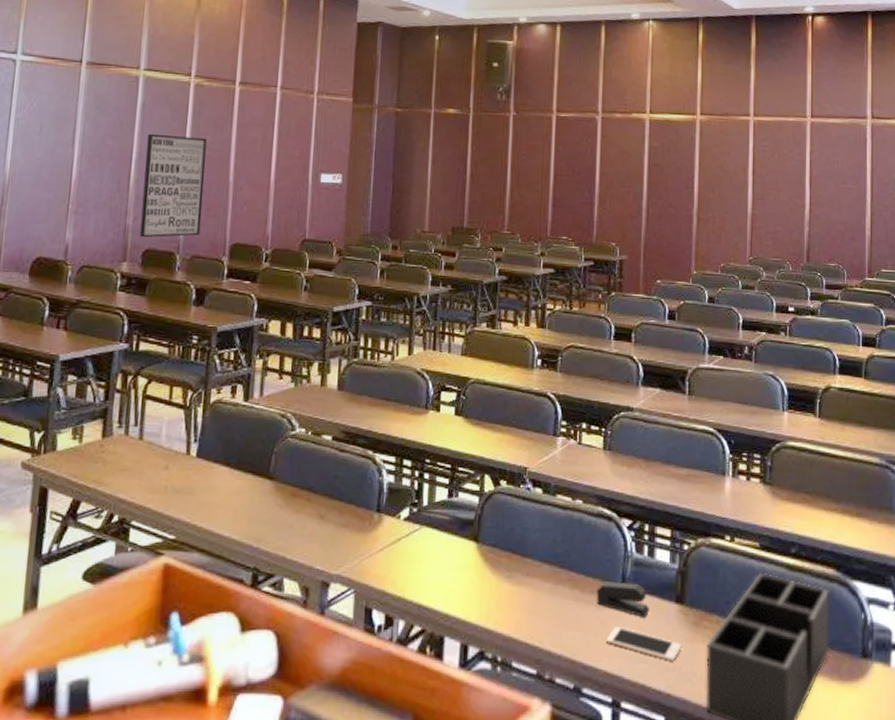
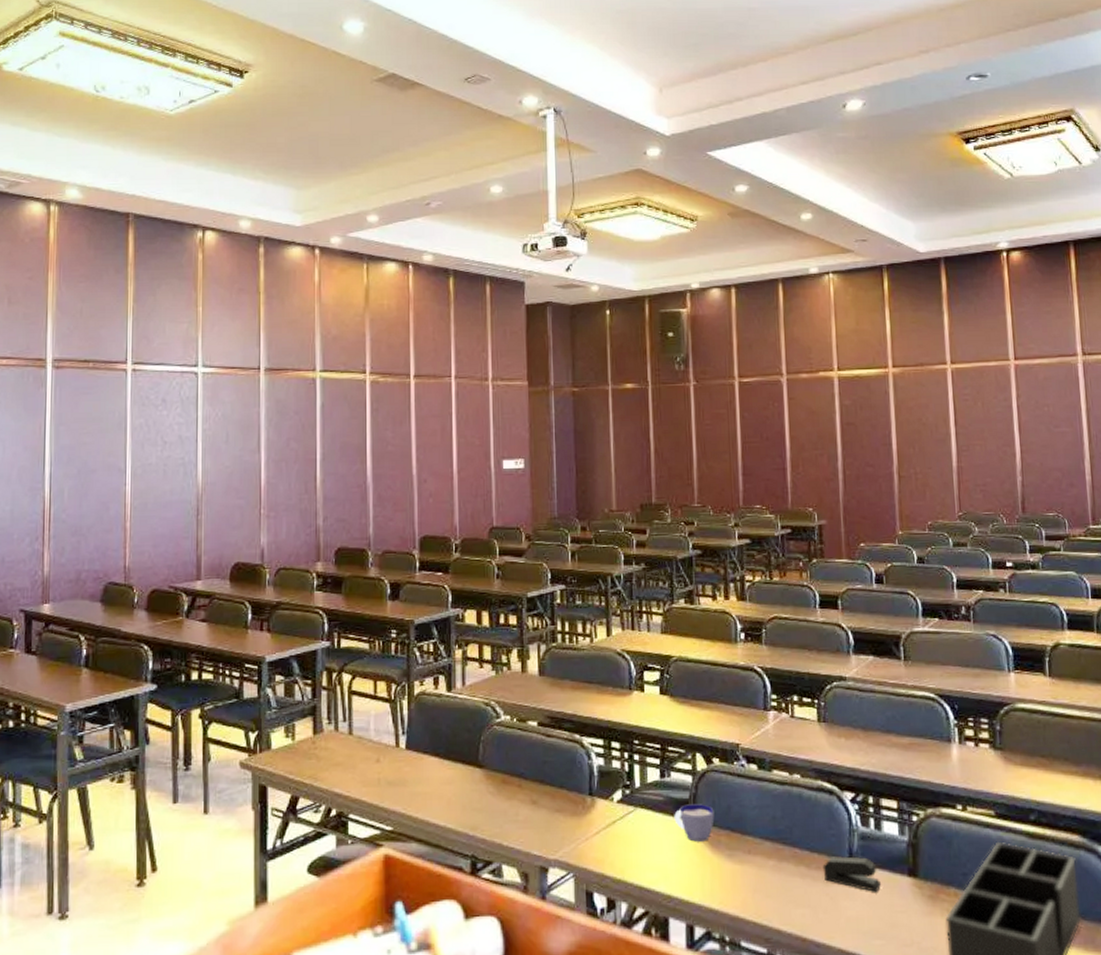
wall art: present [139,133,207,238] -> none [329,433,389,537]
cup: none [458,525,497,562] -> present [674,804,714,842]
cell phone: present [606,626,682,662] -> none [838,902,919,937]

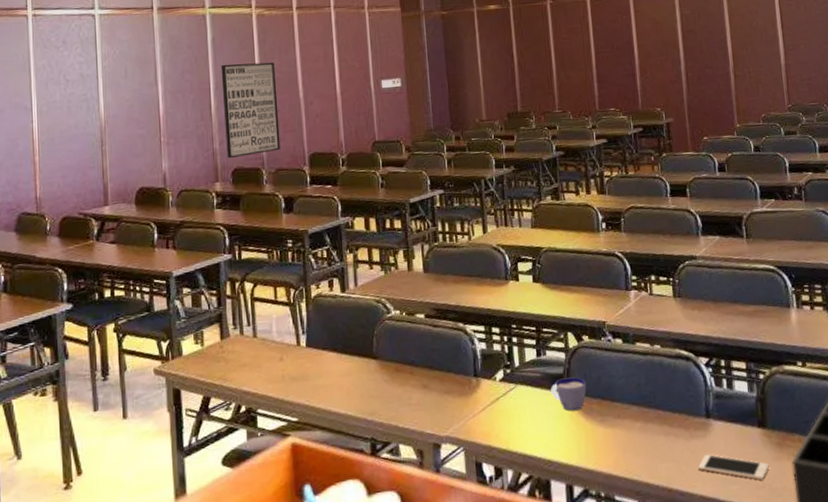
wall art: none [329,433,389,537] -> present [220,62,281,159]
stapler: present [822,856,882,892] -> none [683,413,736,444]
cell phone: none [838,902,919,937] -> present [698,454,769,480]

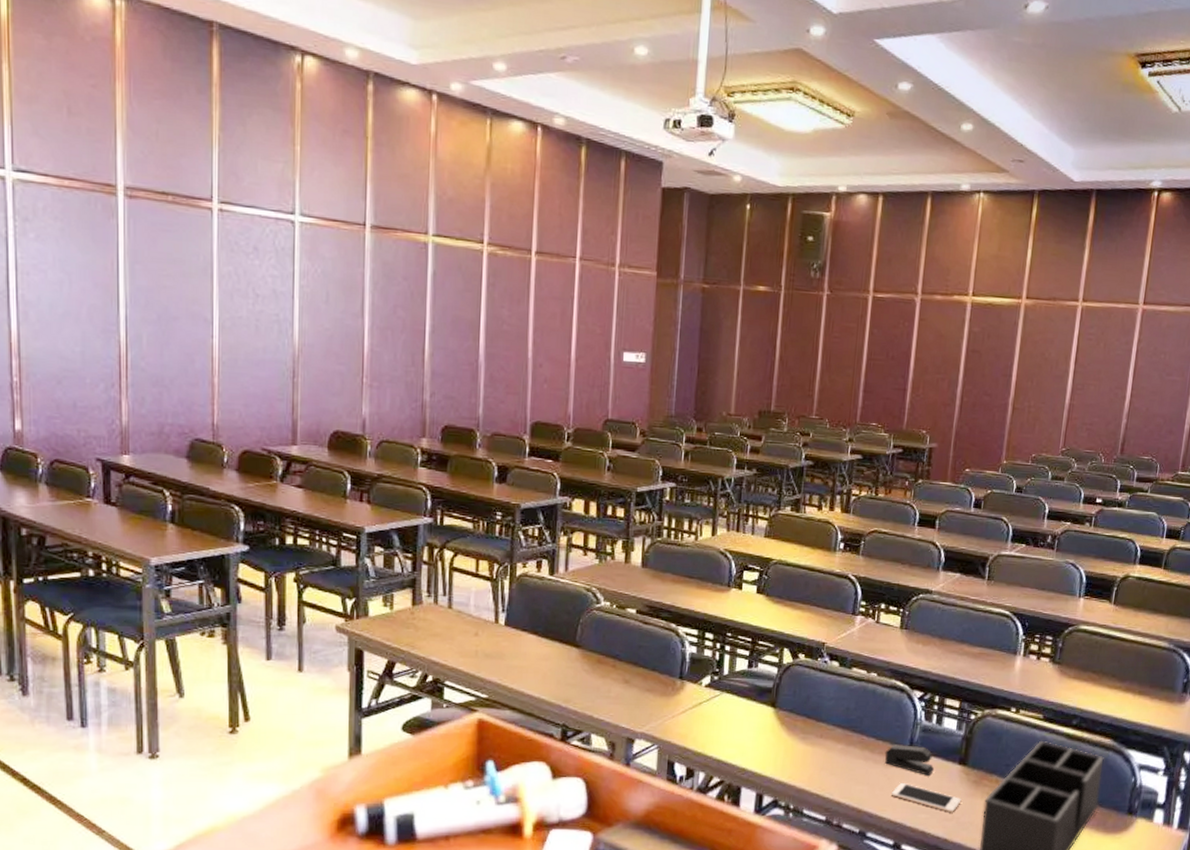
wall art: present [220,62,281,159] -> none [438,305,503,414]
cup: present [551,377,587,411] -> none [756,692,794,725]
stapler: none [683,413,736,444] -> present [885,744,935,776]

